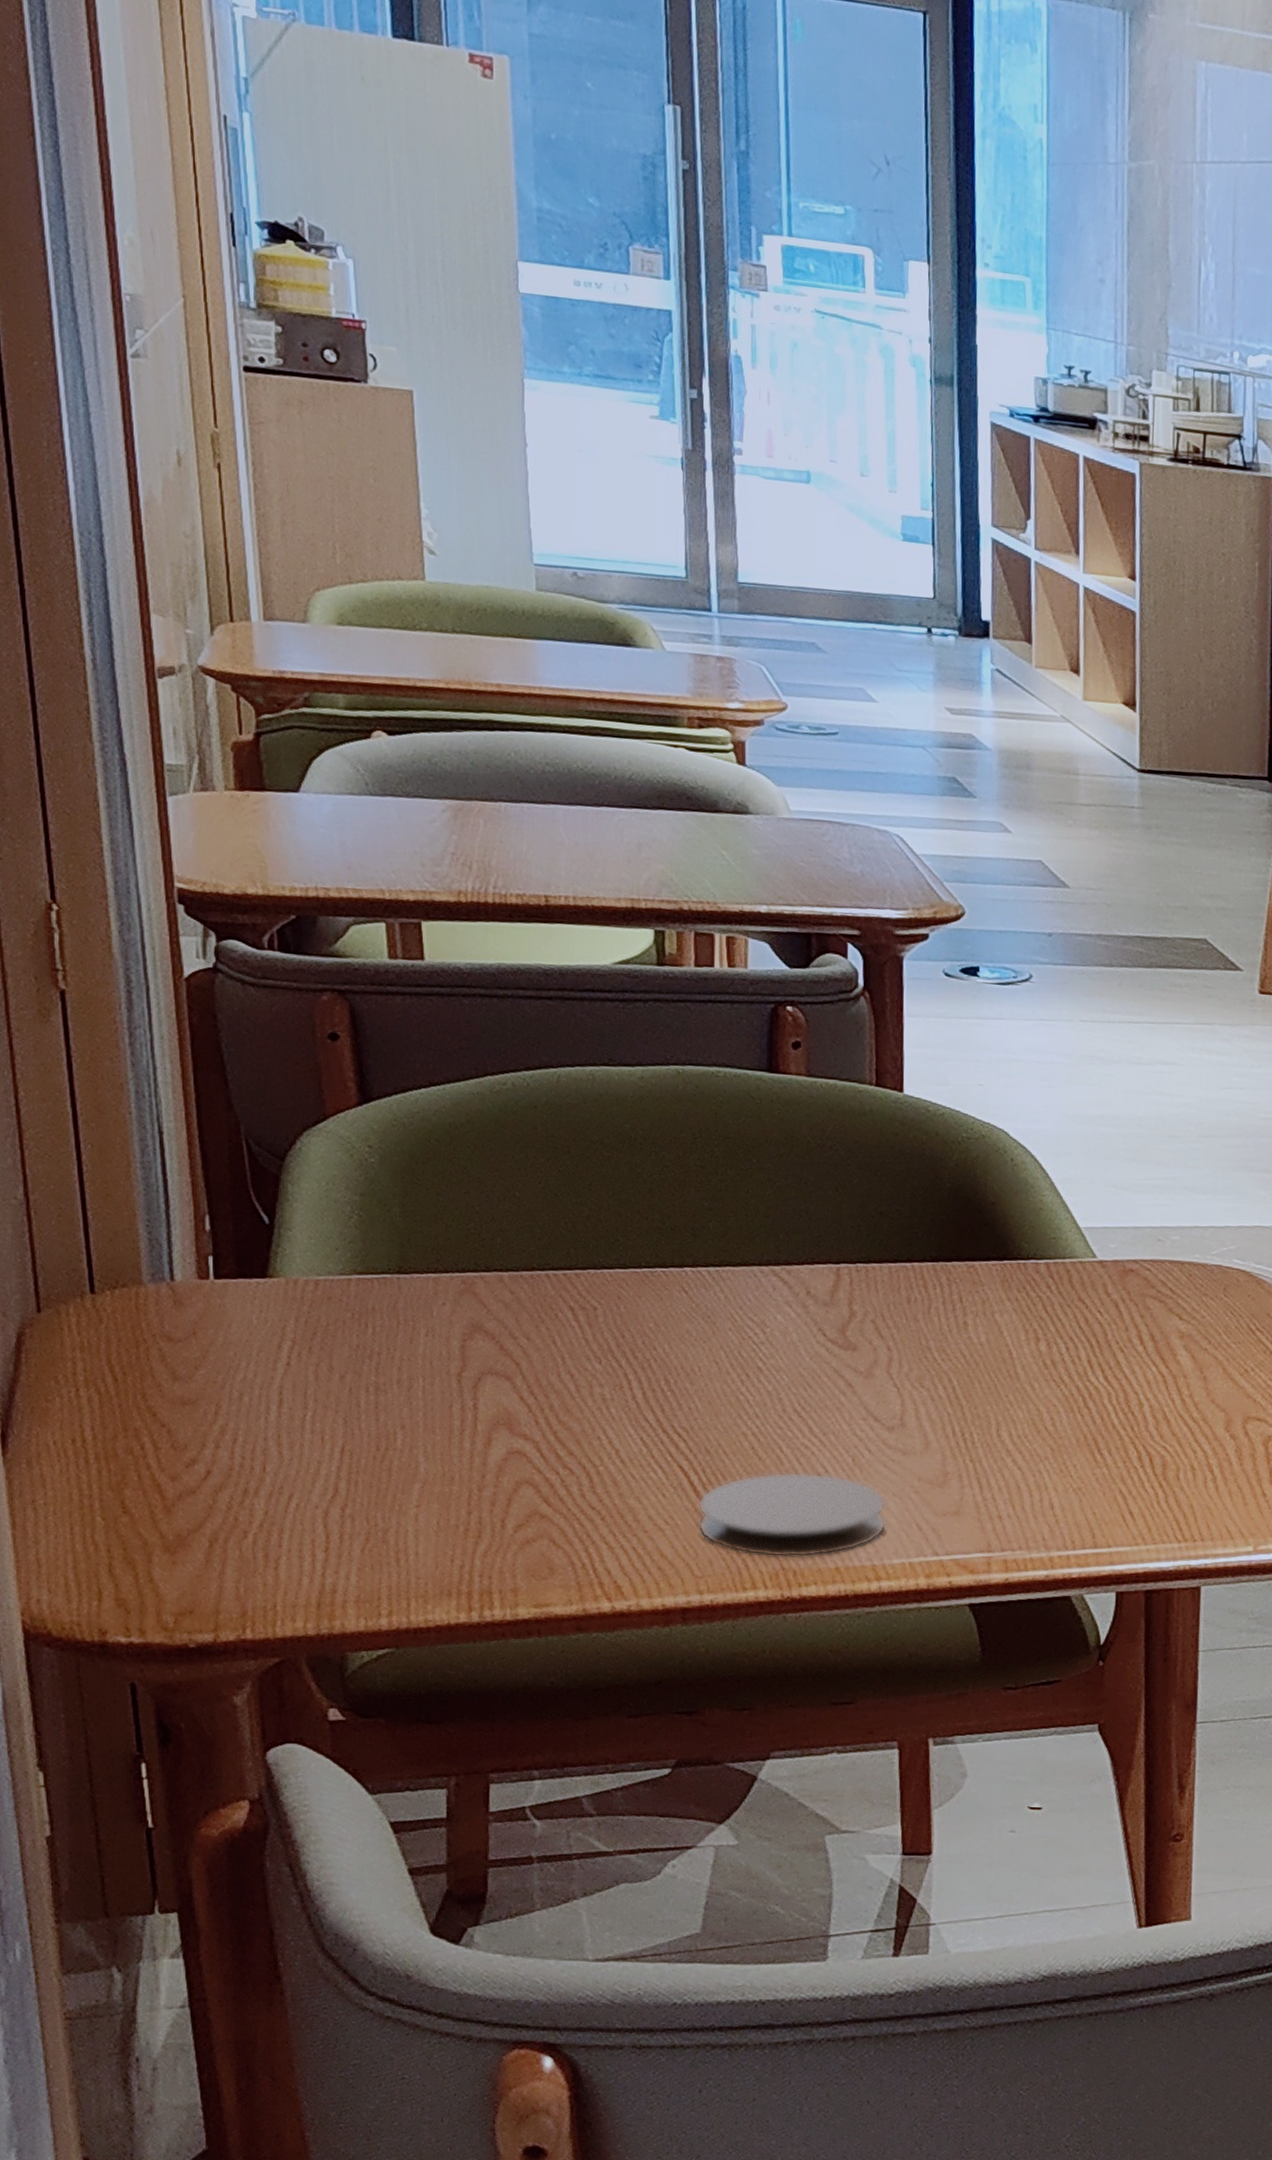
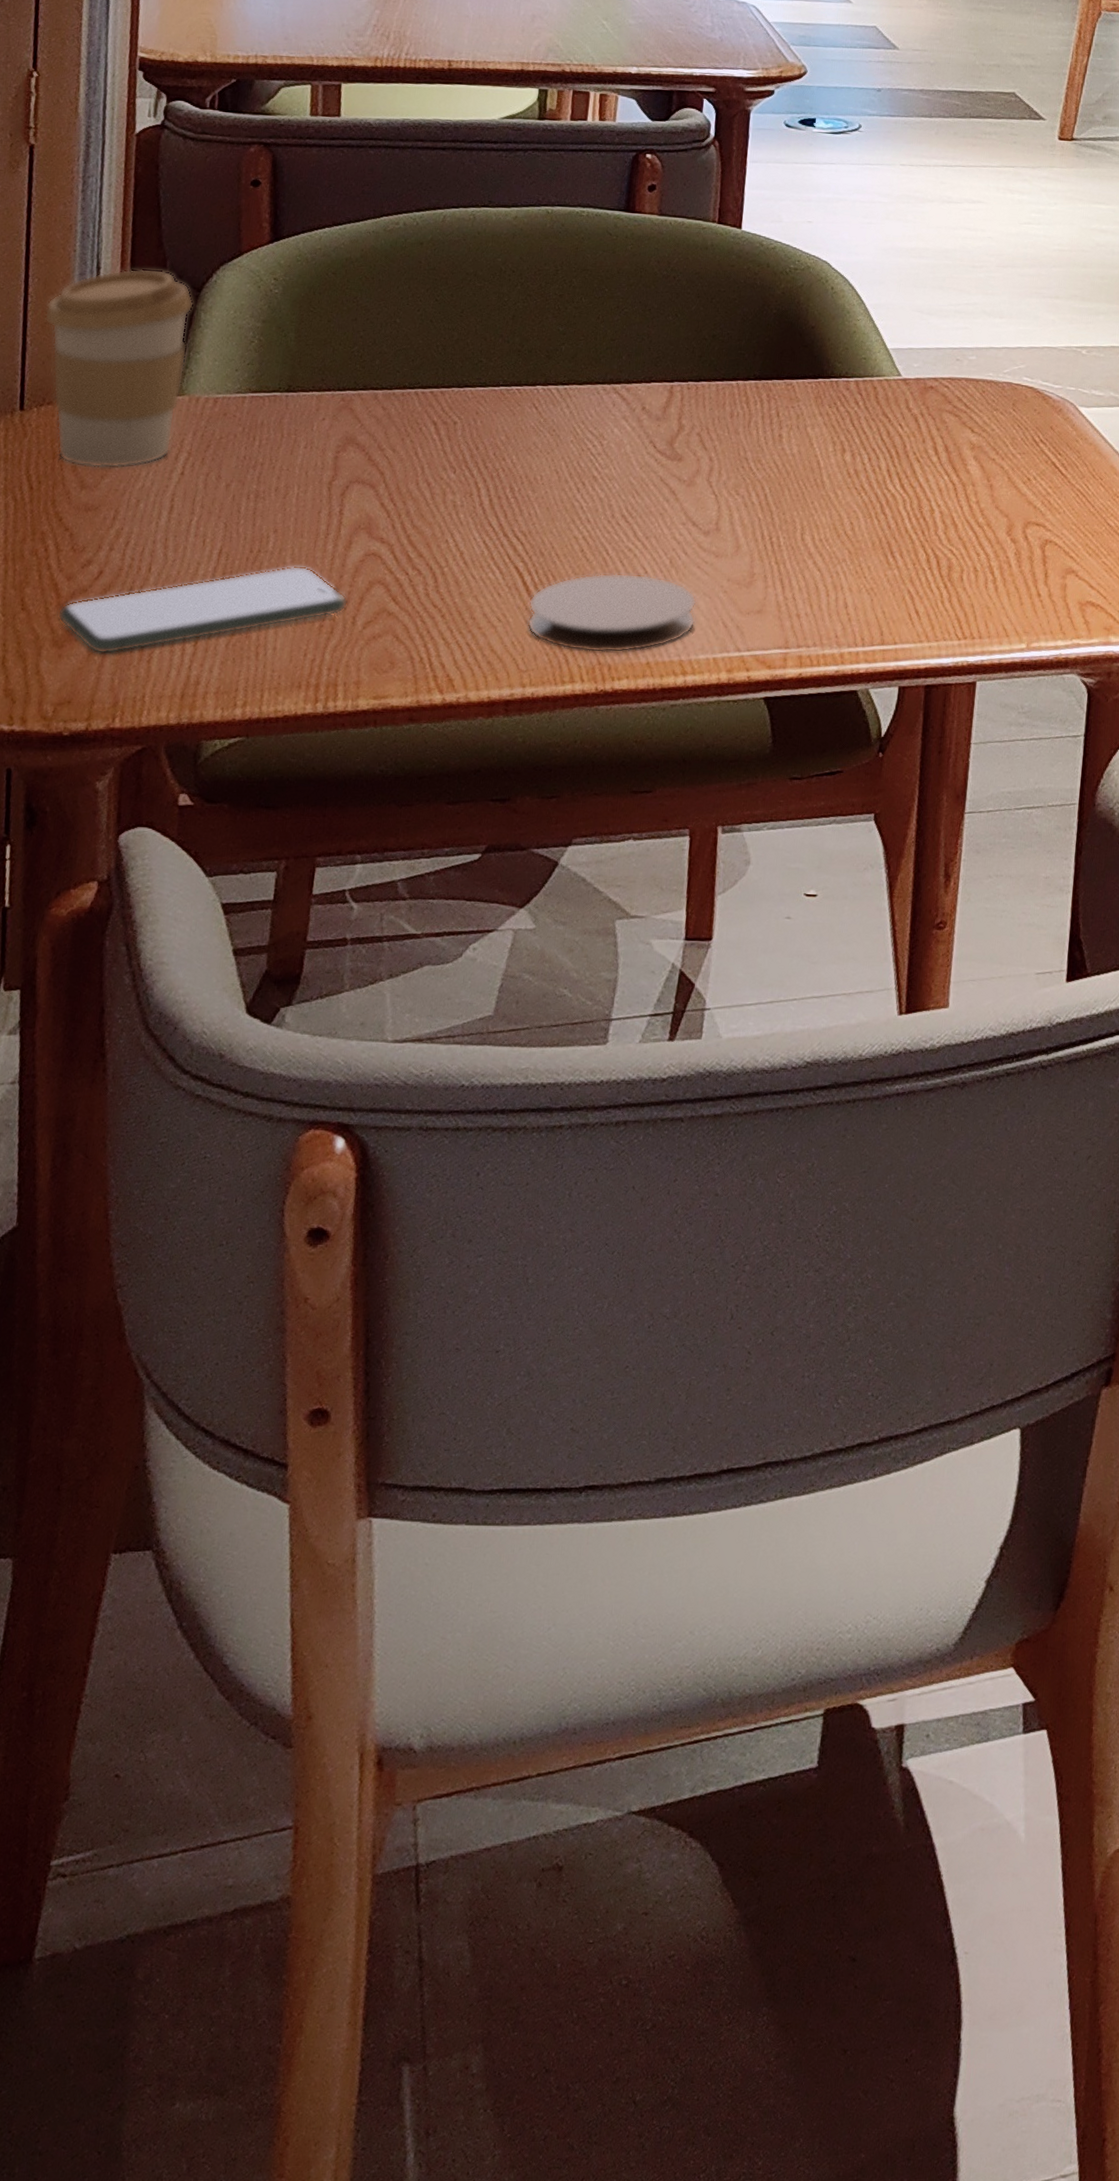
coffee cup: none [104,1133,277,1358] -> present [44,268,194,469]
smartphone: none [165,1464,494,1561] -> present [57,565,348,655]

